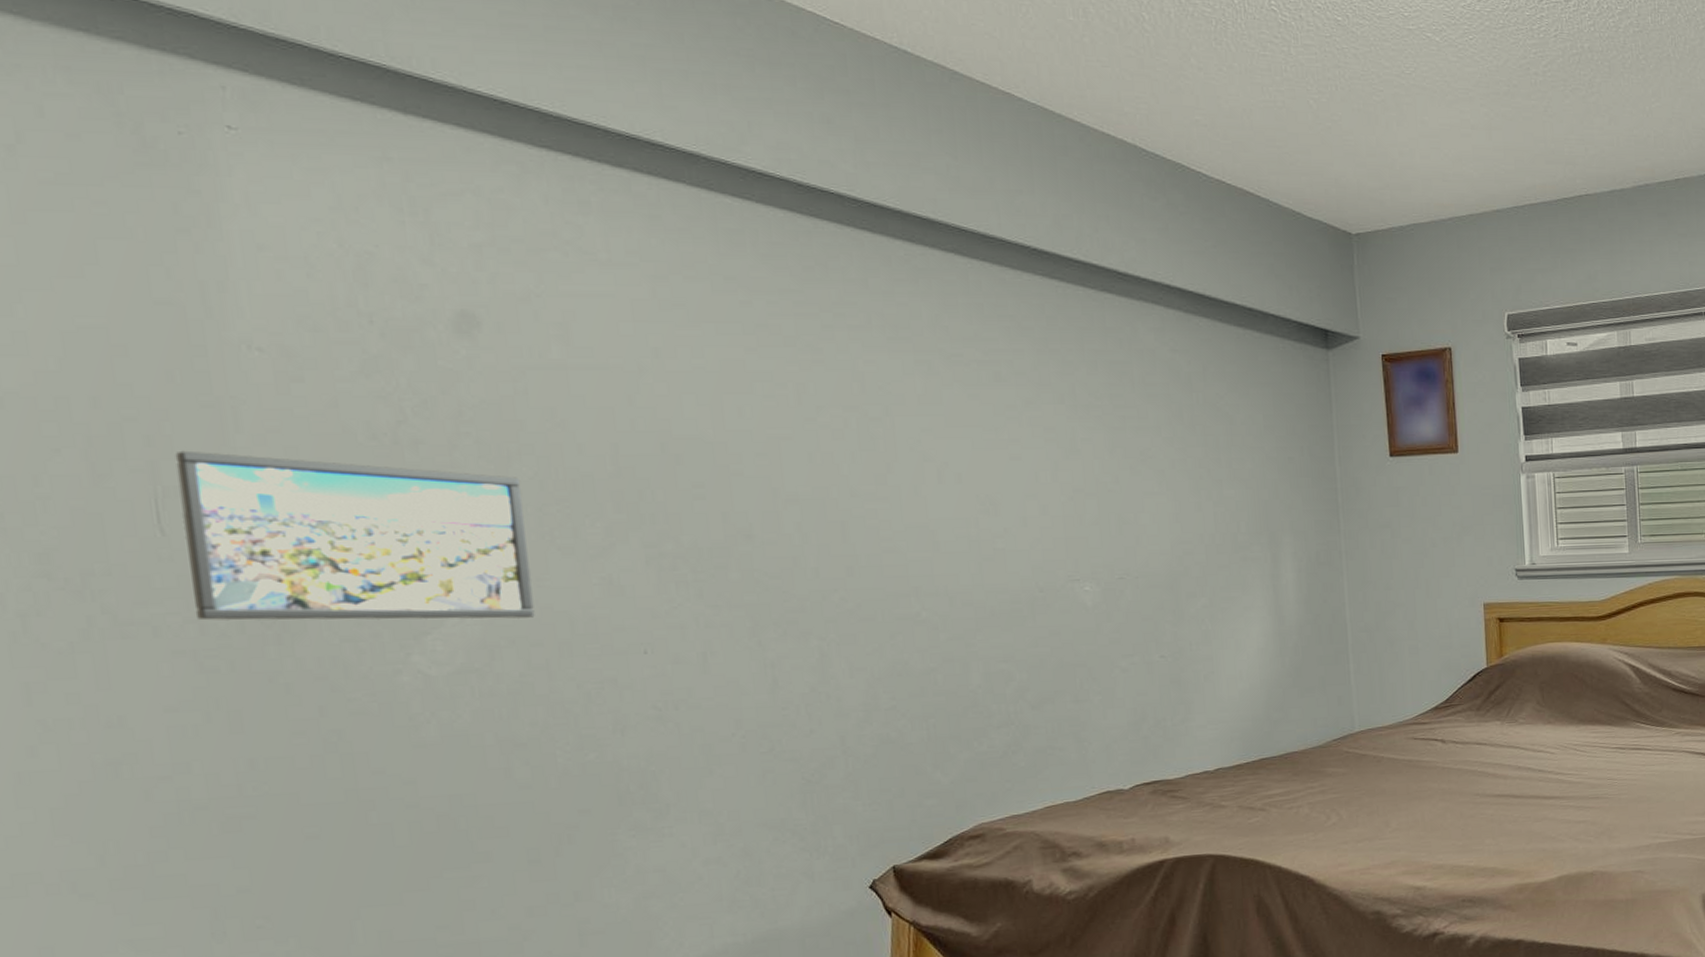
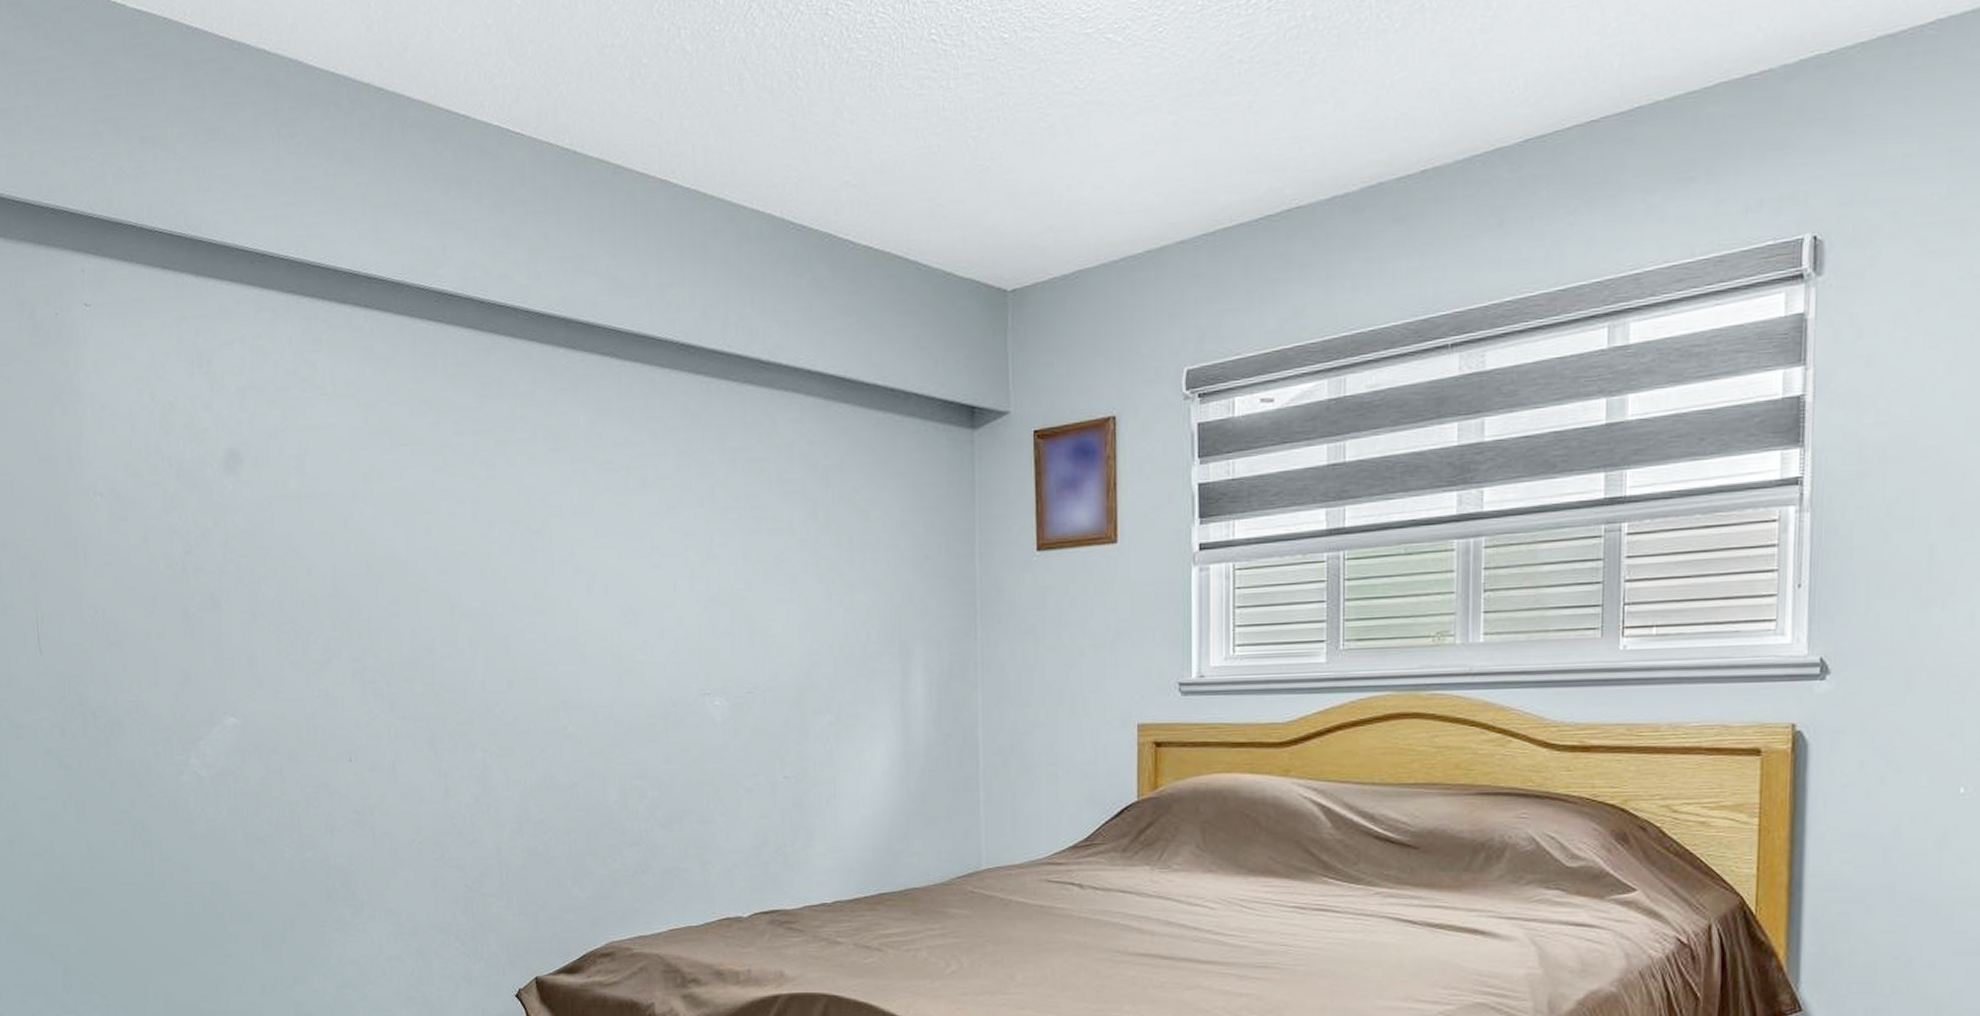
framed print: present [175,450,535,621] -> none [49,583,273,728]

